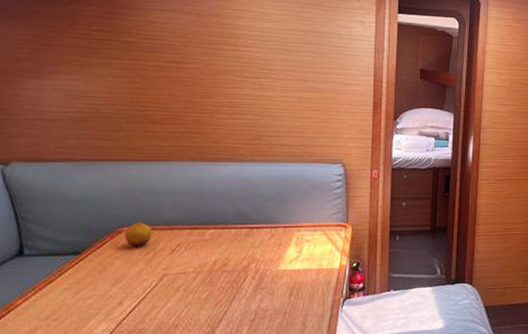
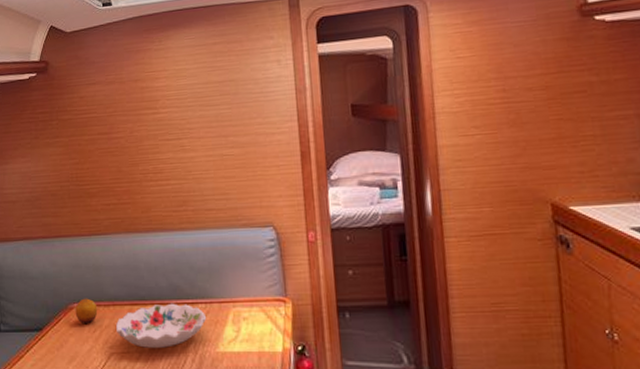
decorative bowl: none [171,227,271,268] -> present [115,303,207,348]

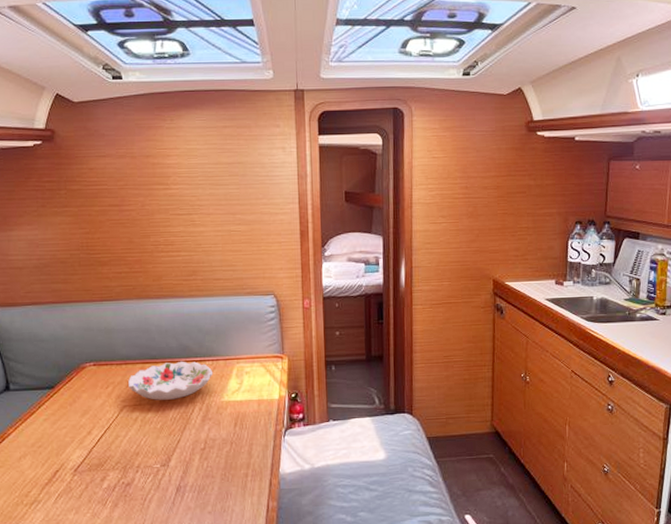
fruit: present [75,298,98,325] -> none [87,358,110,382]

